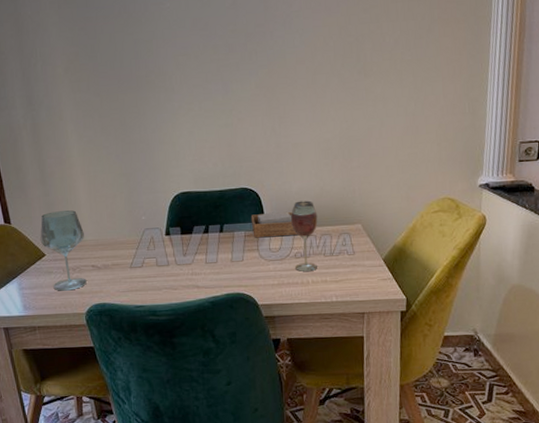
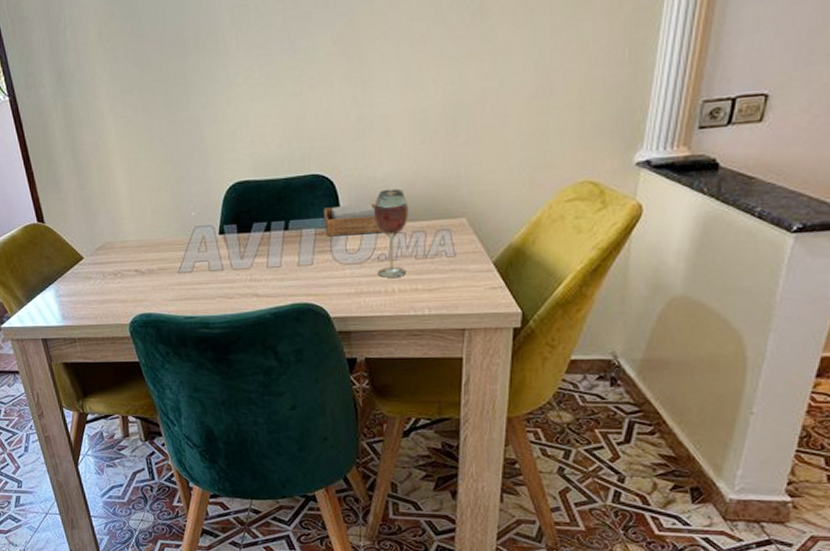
wine glass: present [40,210,87,291] -> none [76,206,130,299]

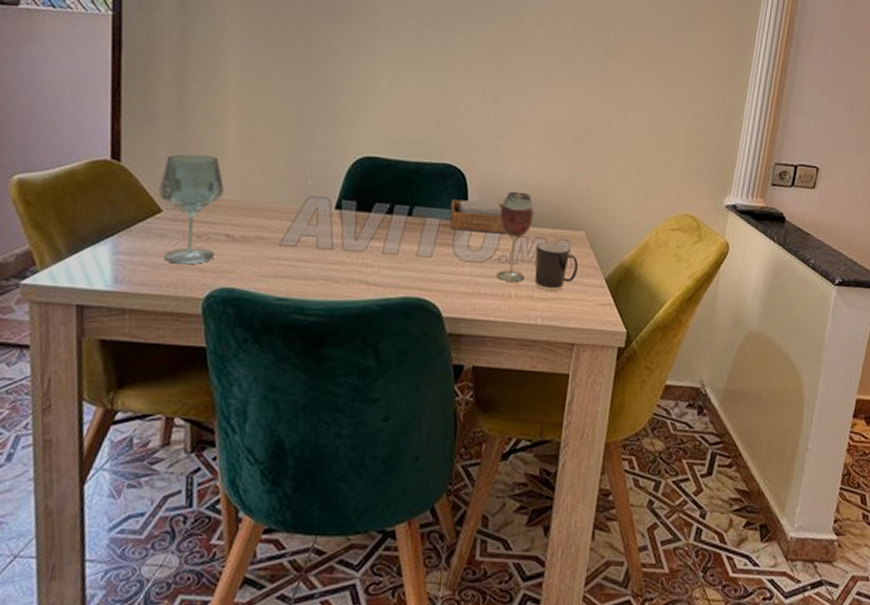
wine glass: none [76,206,130,299] -> present [158,154,224,265]
mug: none [414,234,463,281] -> present [534,242,579,291]

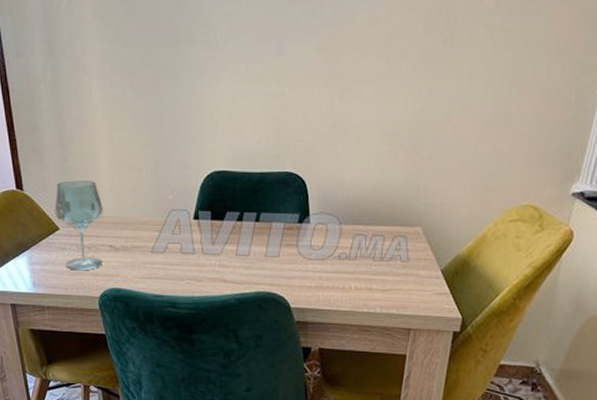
napkin holder: present [449,199,506,234] -> none [292,203,345,234]
wineglass: present [497,191,534,282] -> none [338,193,371,276]
mug: present [534,242,579,291] -> none [373,239,415,283]

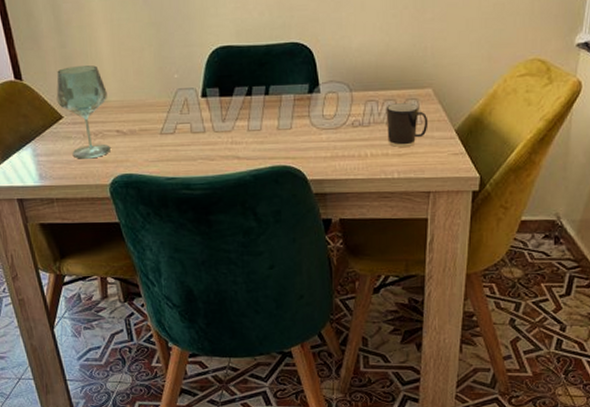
mug: none [373,239,415,283] -> present [386,103,429,147]

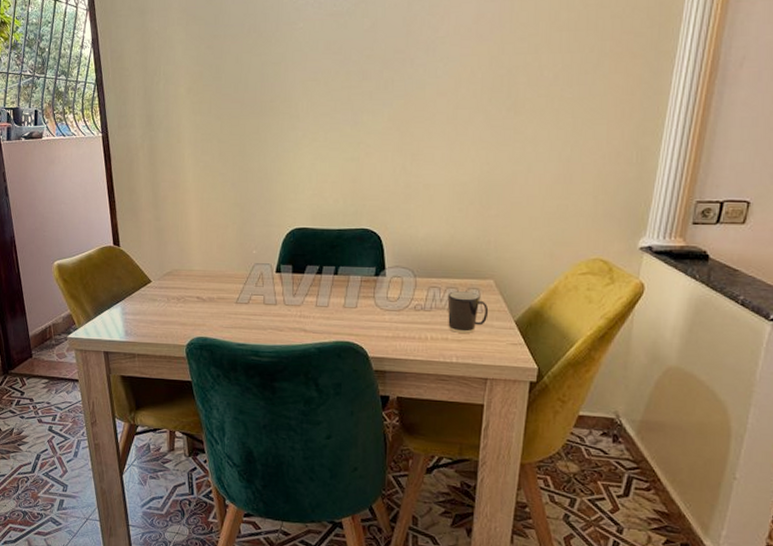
wine glass: present [56,65,111,159] -> none [147,237,192,321]

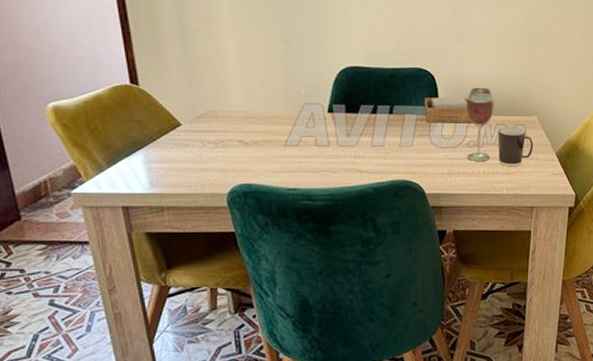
napkin holder: none [369,258,419,286] -> present [424,96,472,123]
wineglass: none [414,248,444,326] -> present [467,87,494,161]

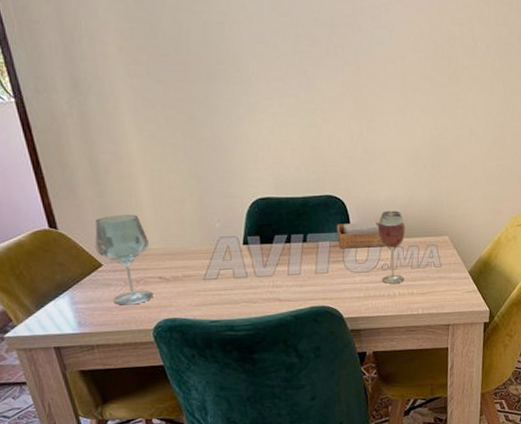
wine glass: none [176,75,231,167] -> present [94,215,153,306]
mug: present [497,128,534,166] -> none [410,248,446,287]

